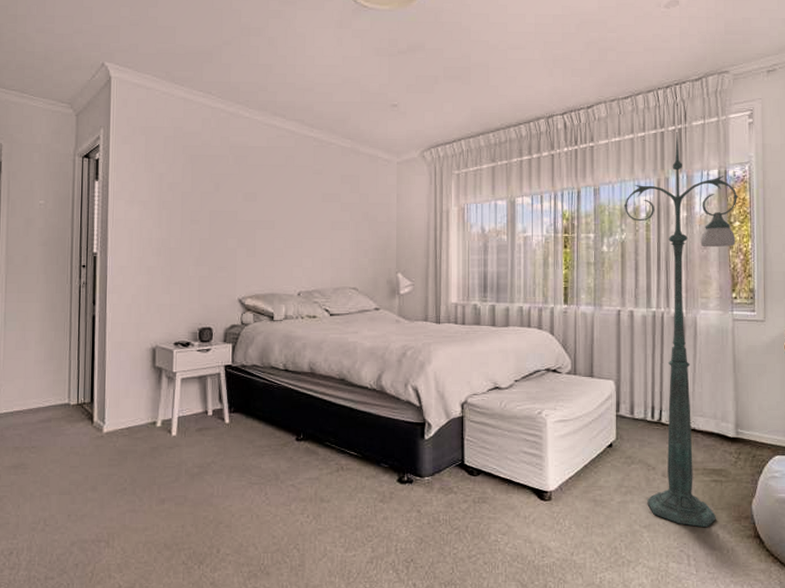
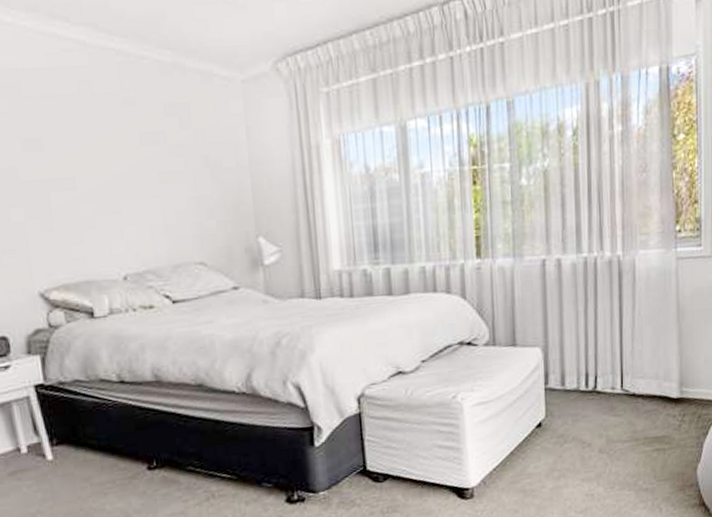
floor lamp: present [623,132,738,528] -> none [545,17,683,504]

